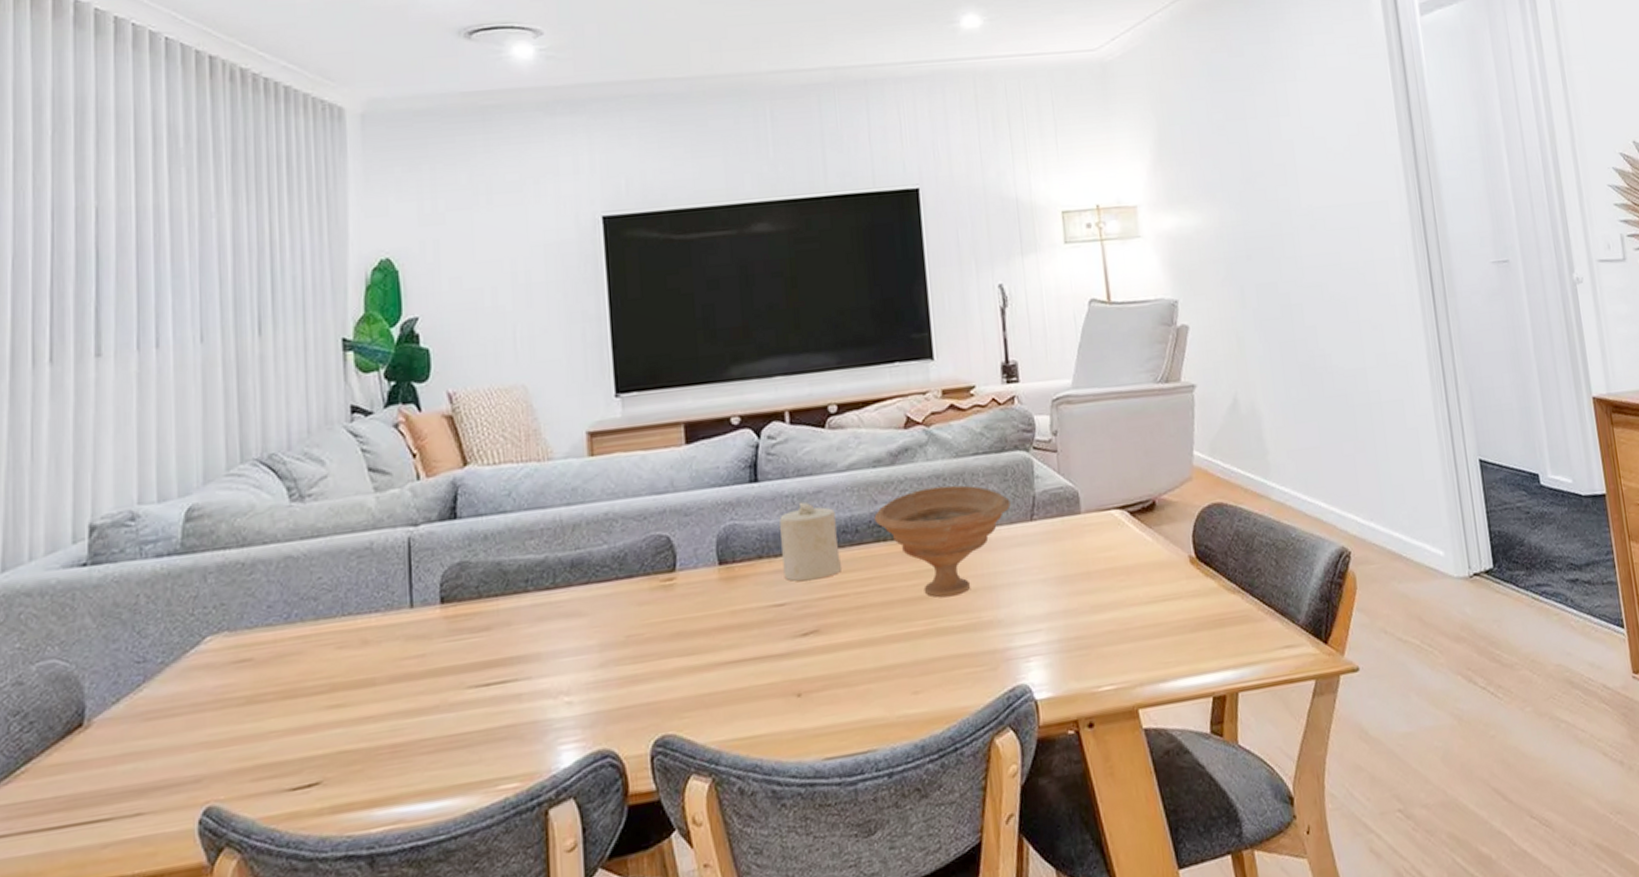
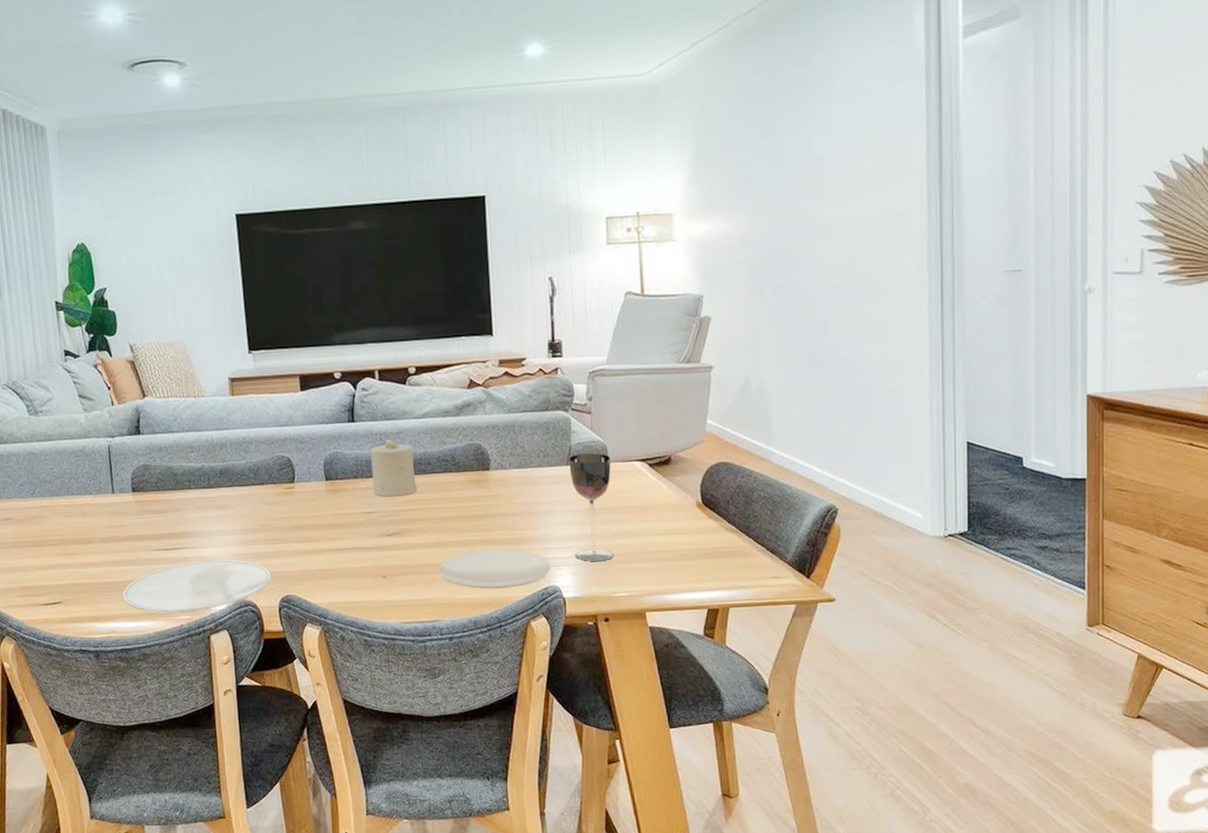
plate: none [418,690,640,784] -> present [123,559,271,613]
plate: none [871,639,1018,700] -> present [438,549,551,590]
bowl: present [874,485,1011,598] -> none [443,434,551,517]
wineglass: none [1033,502,1095,648] -> present [569,453,614,562]

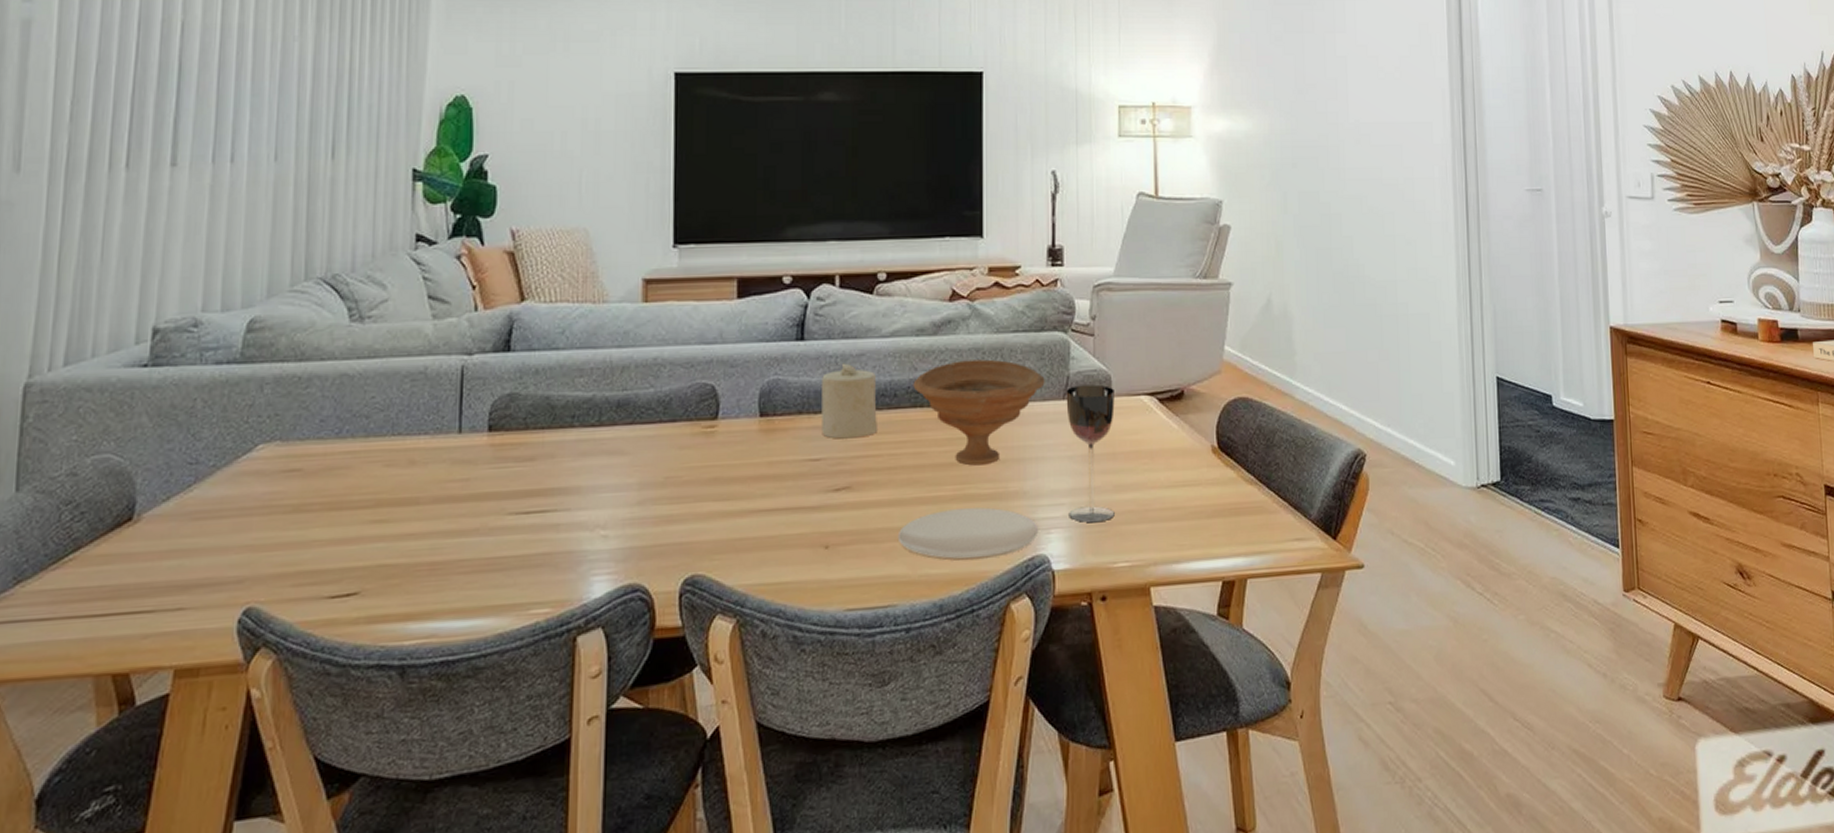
plate: present [123,559,271,613] -> none [454,525,673,606]
bowl: none [443,434,551,517] -> present [913,359,1045,466]

